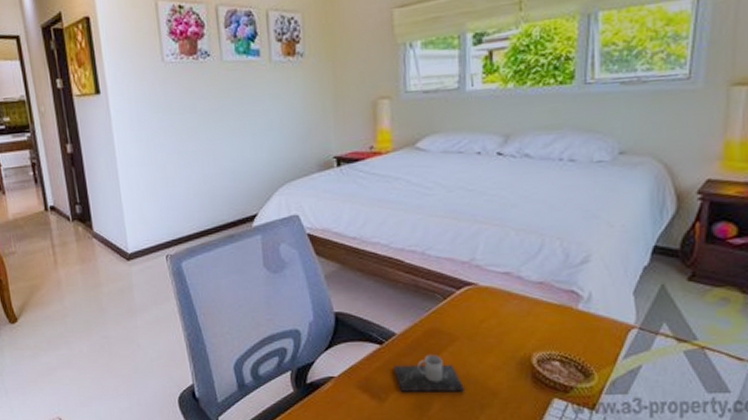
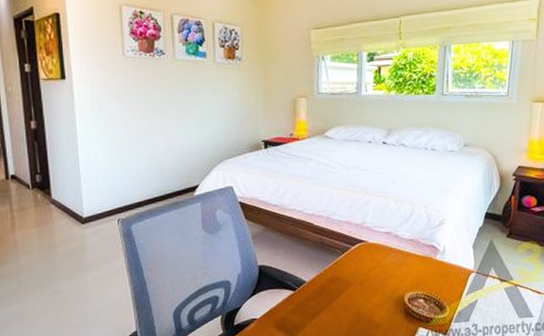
mug: present [394,355,464,392] -> none [304,297,356,328]

